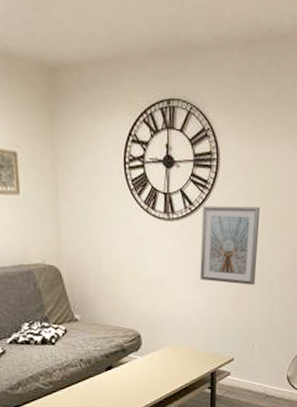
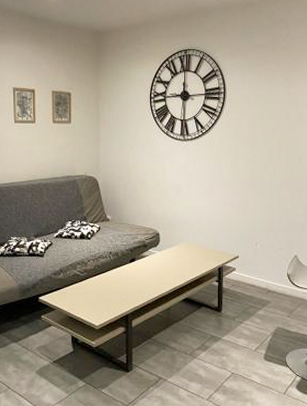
picture frame: present [200,206,260,285] -> none [209,129,260,193]

